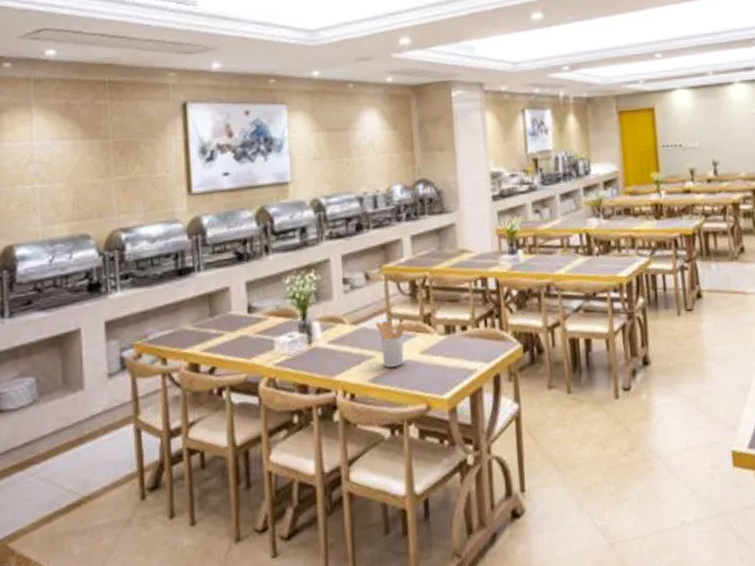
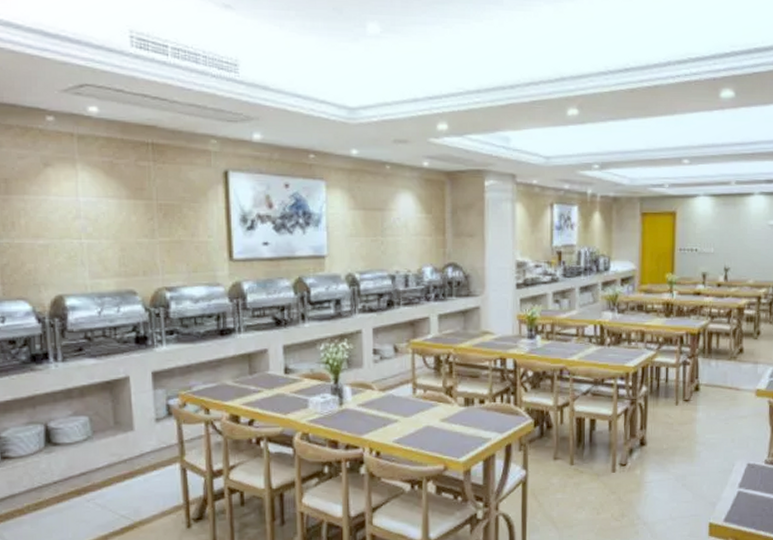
utensil holder: present [375,320,405,368] -> none [401,389,429,431]

